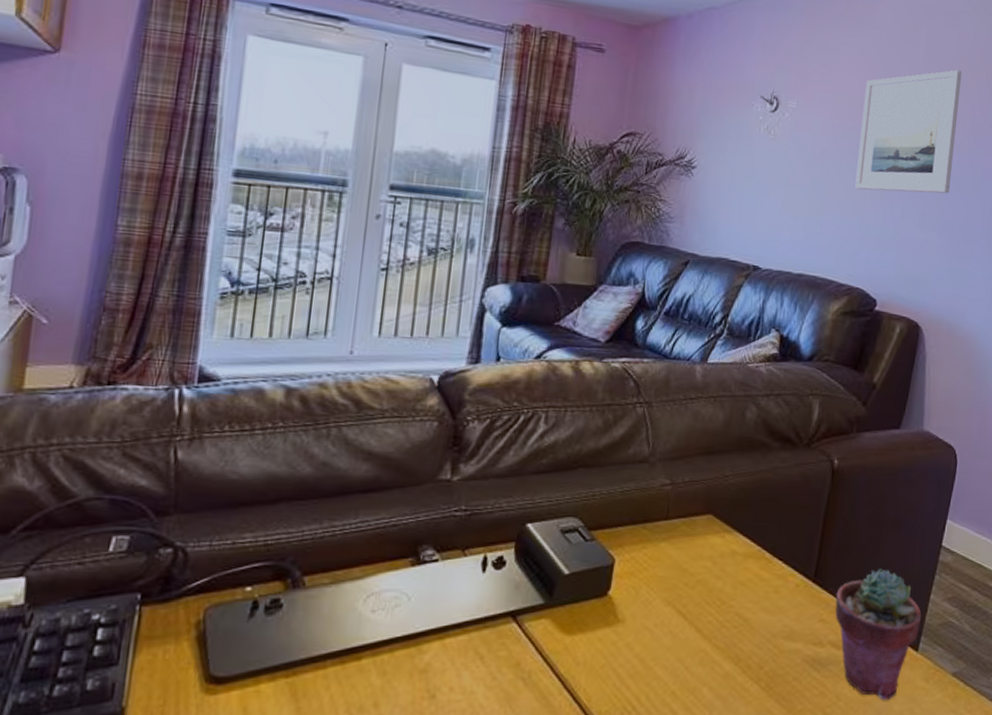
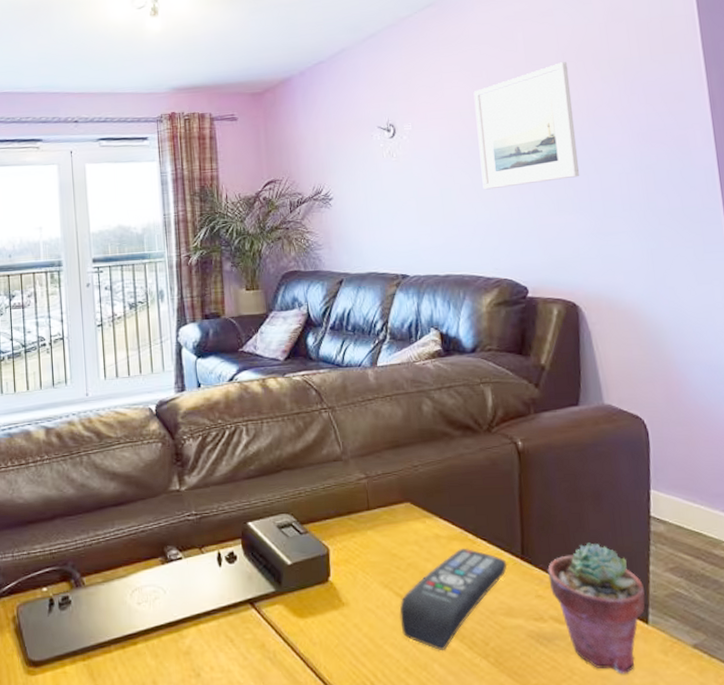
remote control: none [676,566,798,673] -> present [399,548,507,650]

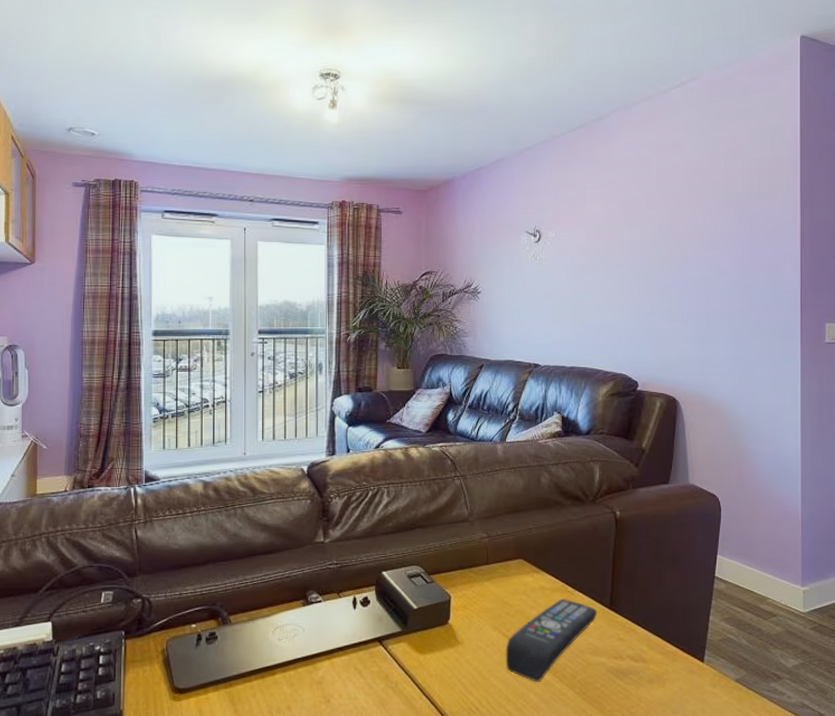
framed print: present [473,62,580,190] -> none [610,190,691,295]
potted succulent: present [547,543,646,674] -> none [629,596,704,702]

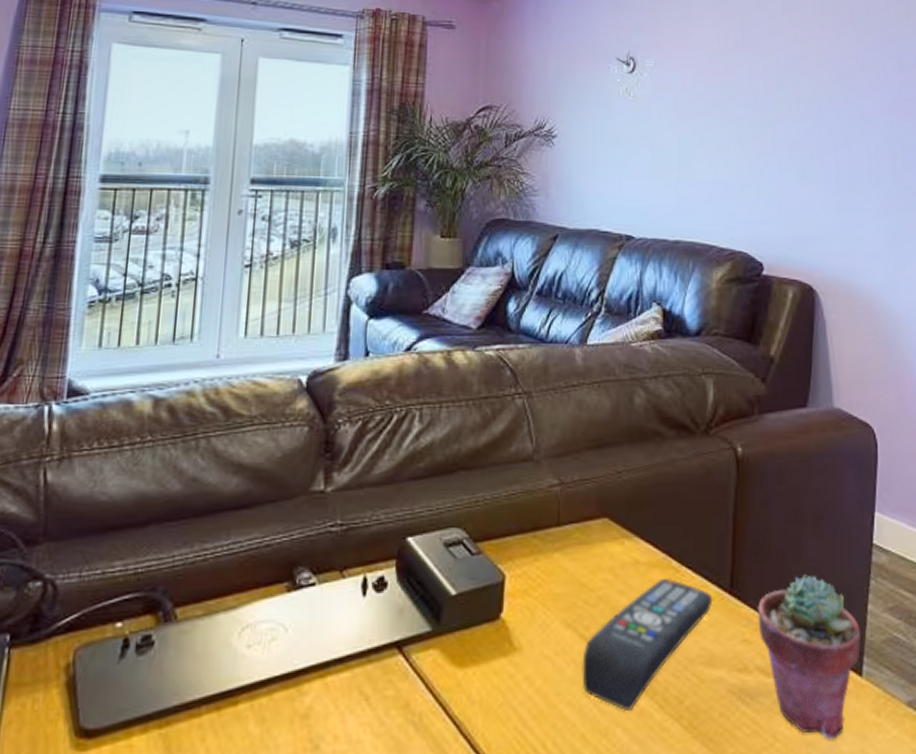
potted succulent: none [629,596,704,702] -> present [758,574,862,740]

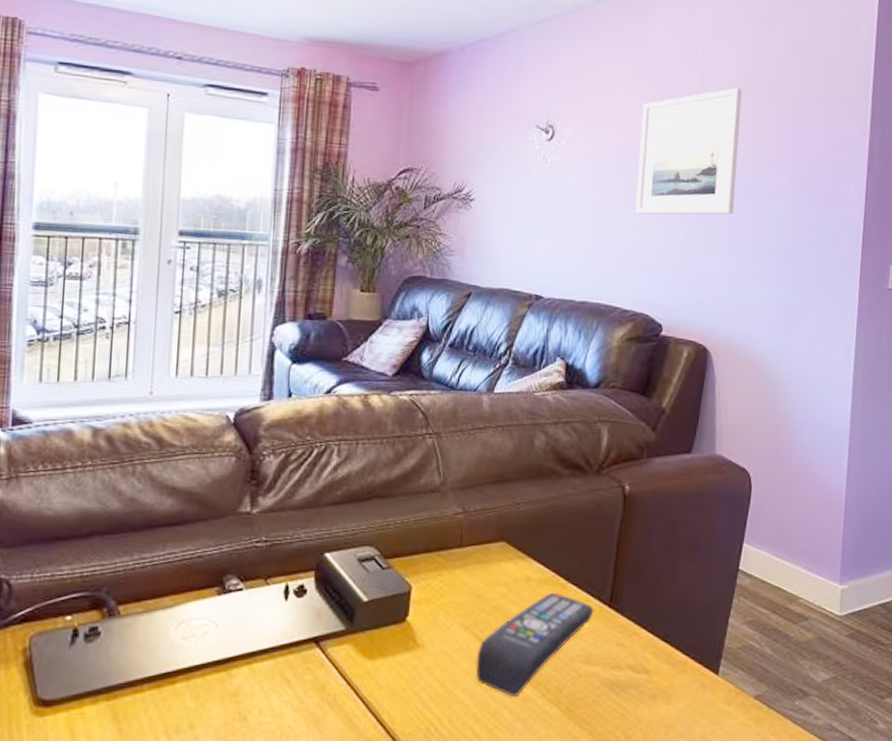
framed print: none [724,13,828,146] -> present [635,88,743,215]
potted succulent: present [758,574,862,740] -> none [632,593,721,723]

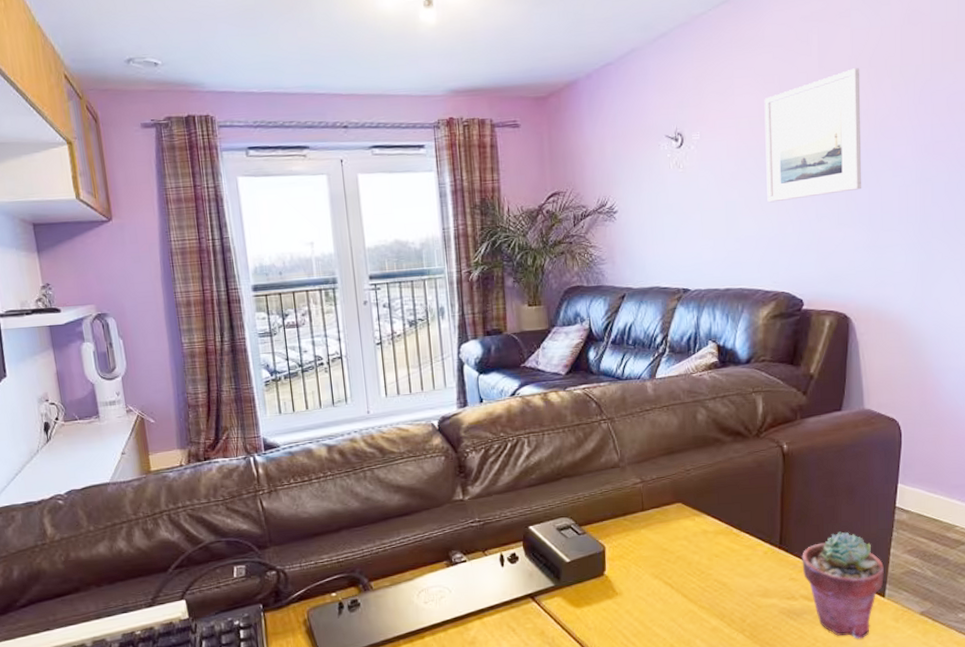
remote control: present [476,592,594,696] -> none [667,540,766,628]
potted succulent: none [632,593,721,723] -> present [802,531,885,639]

